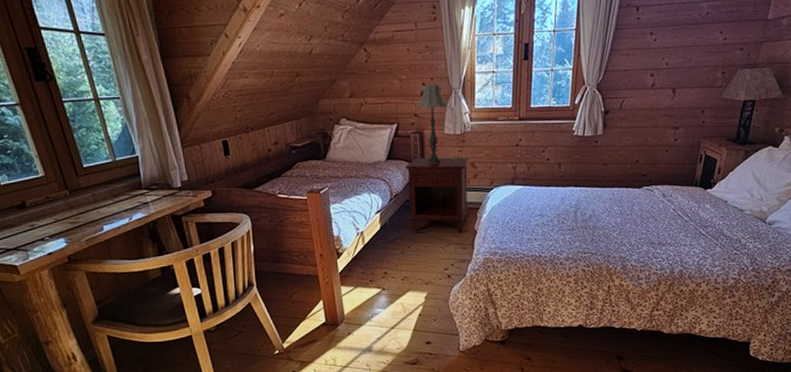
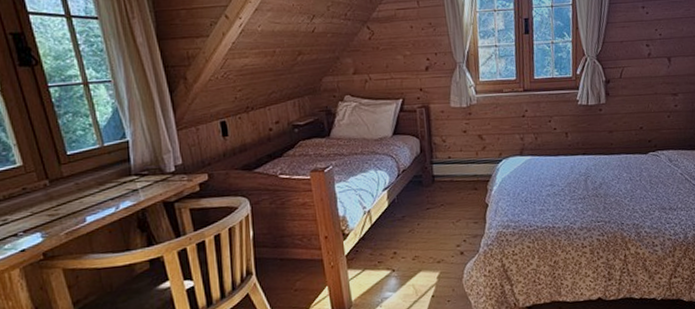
nightstand: present [405,157,469,233] -> none [412,130,479,208]
table lamp: present [417,85,448,164] -> none [422,59,453,138]

